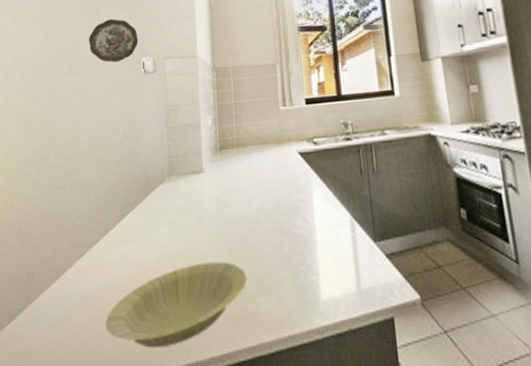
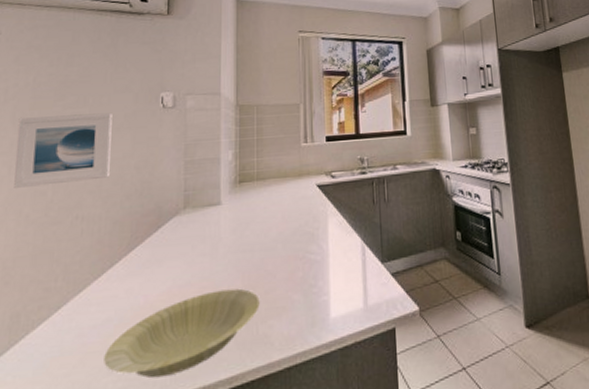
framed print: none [23,79,102,154] -> present [14,112,112,188]
decorative plate: present [88,18,139,63] -> none [100,52,158,96]

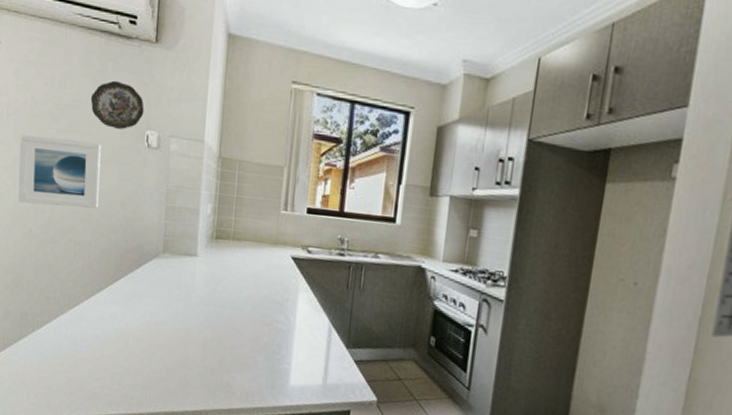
decorative plate: none [100,52,158,96] -> present [90,80,144,129]
bowl: present [104,288,260,378] -> none [93,334,226,395]

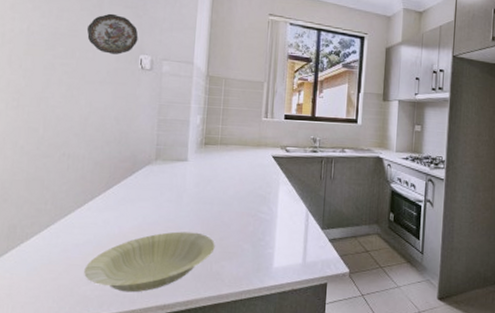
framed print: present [18,134,101,208] -> none [11,60,97,125]
bowl: none [93,334,226,395] -> present [84,231,215,293]

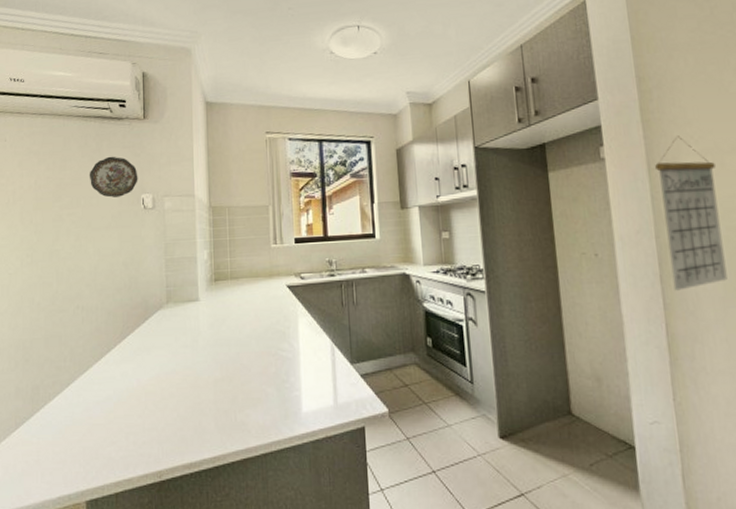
bowl: present [84,231,215,293] -> none [107,379,237,451]

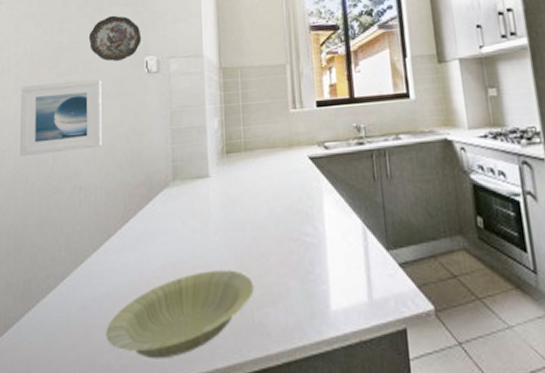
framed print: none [25,213,103,279] -> present [20,79,103,156]
bowl: none [107,379,237,451] -> present [106,270,254,359]

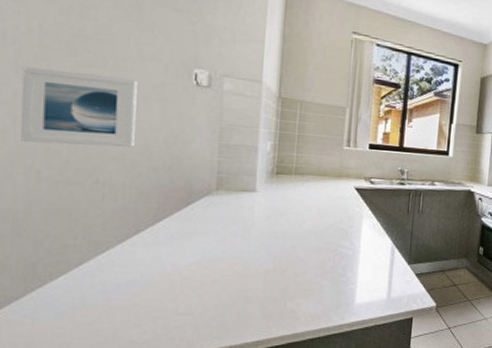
decorative plate: present [88,15,142,62] -> none [122,16,192,67]
bowl: present [106,270,254,359] -> none [129,268,289,335]

